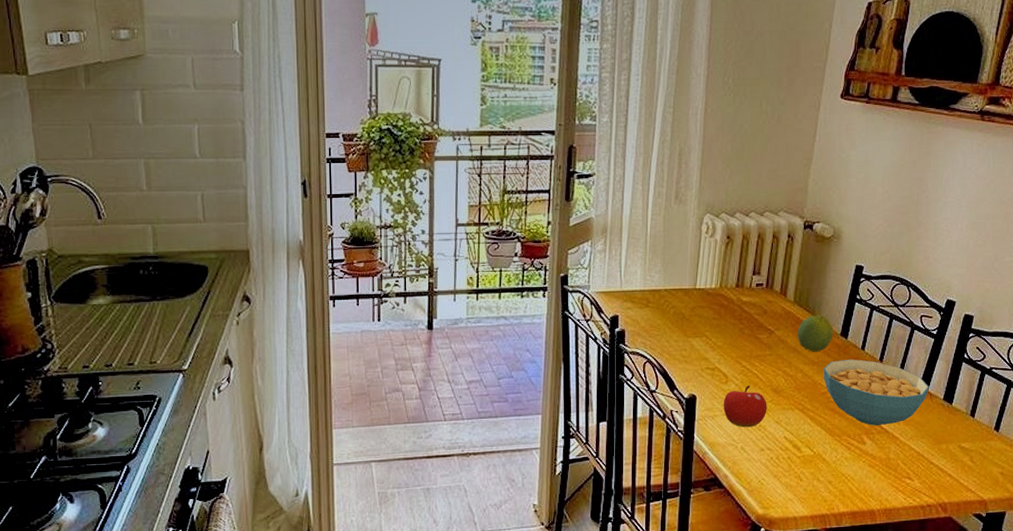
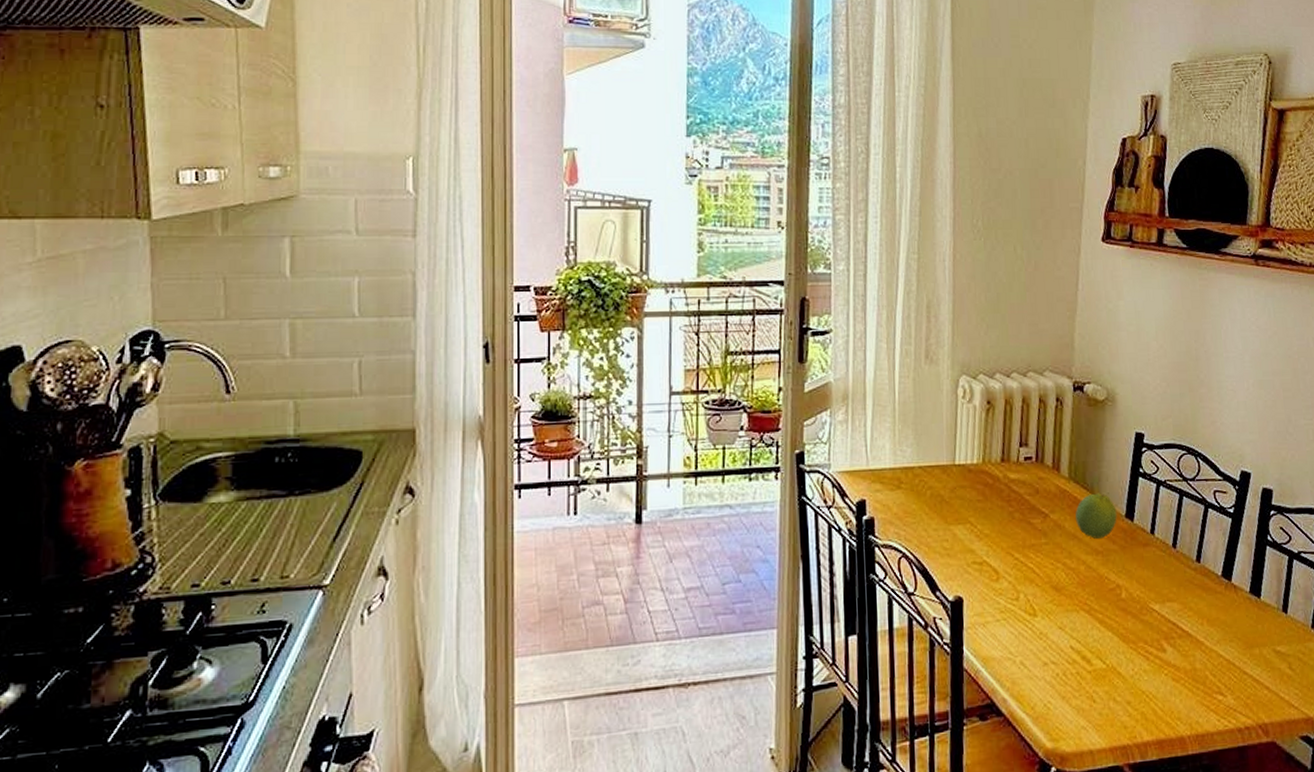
fruit: present [723,385,767,428] -> none [995,582,1048,637]
cereal bowl: present [823,359,930,426] -> none [1109,545,1233,629]

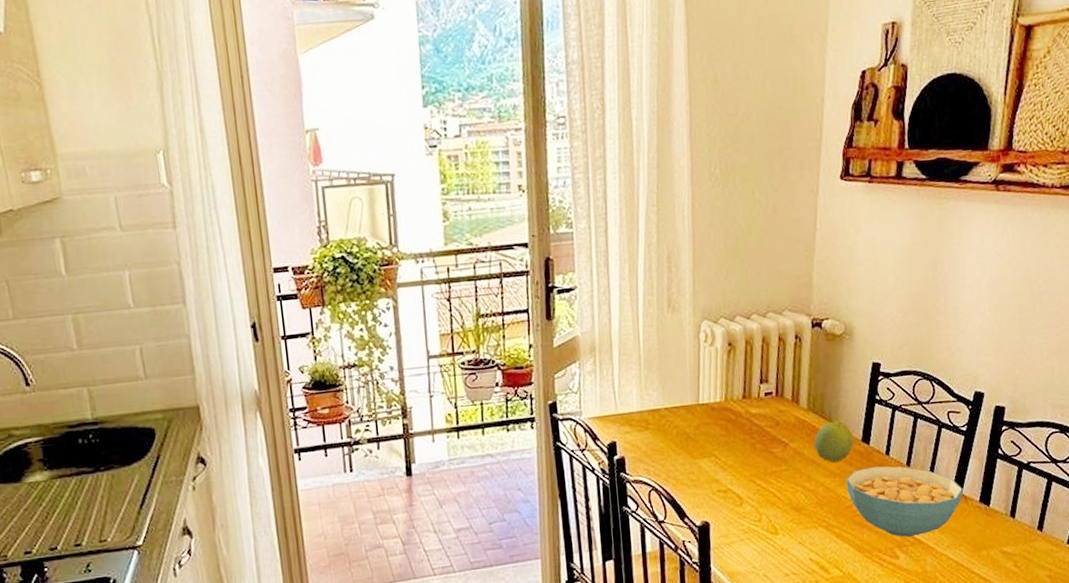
cereal bowl: none [1109,545,1233,629] -> present [846,466,964,537]

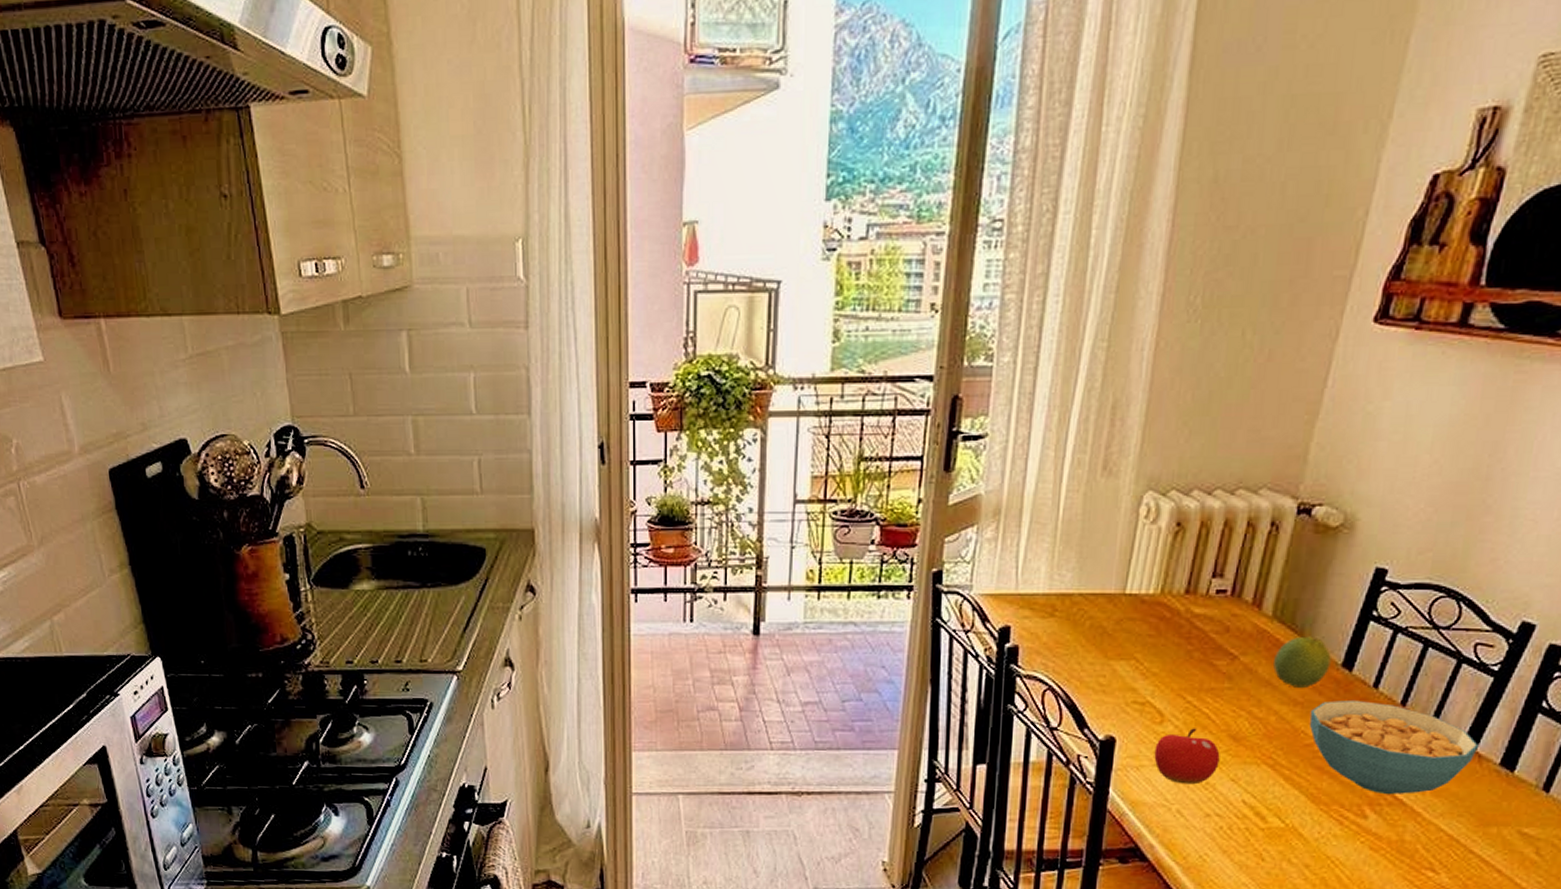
fruit: none [739,505,789,553] -> present [1154,728,1220,785]

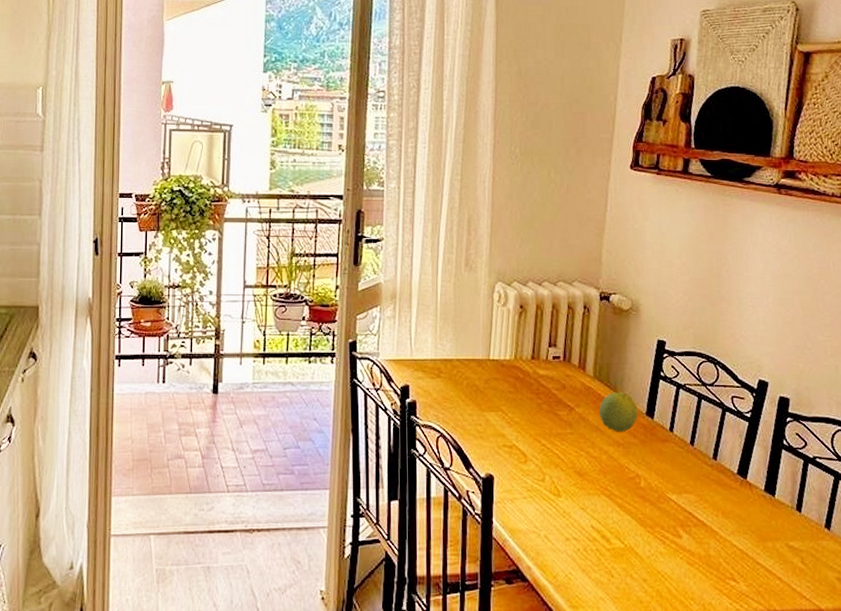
fruit: present [1154,728,1220,785] -> none [523,466,571,513]
cereal bowl: present [1309,699,1480,795] -> none [629,441,748,518]

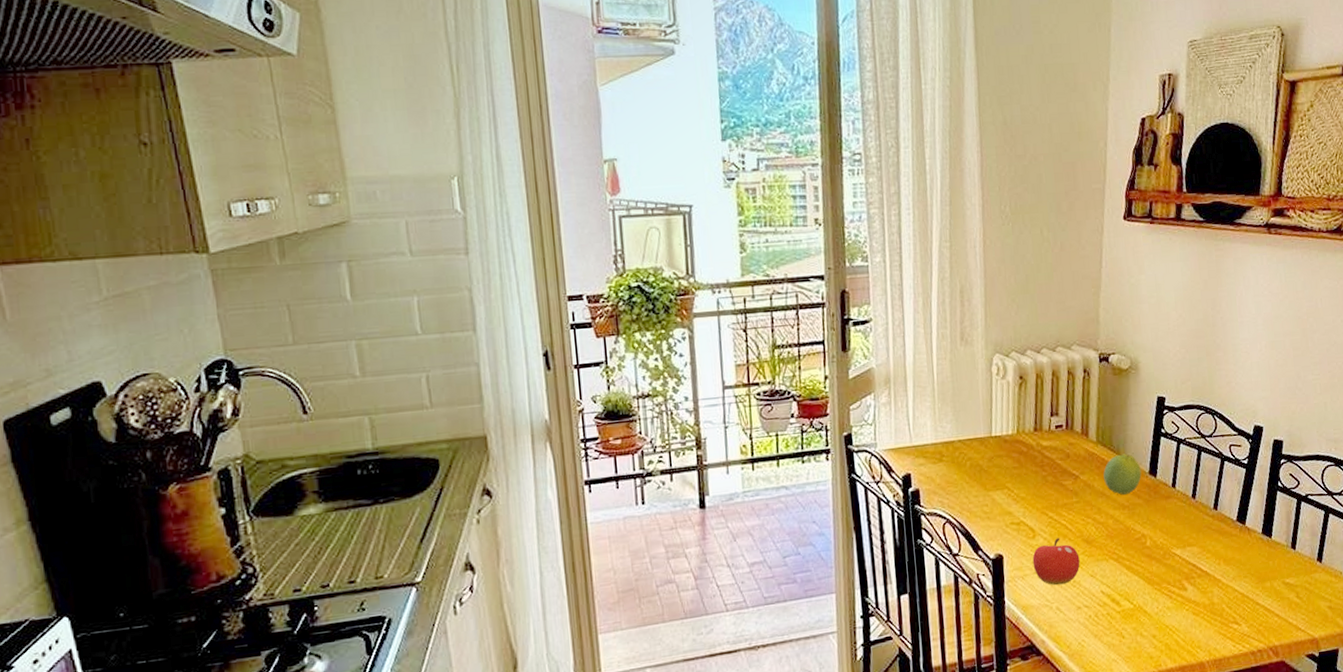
fruit: none [523,466,571,513] -> present [1032,537,1080,586]

